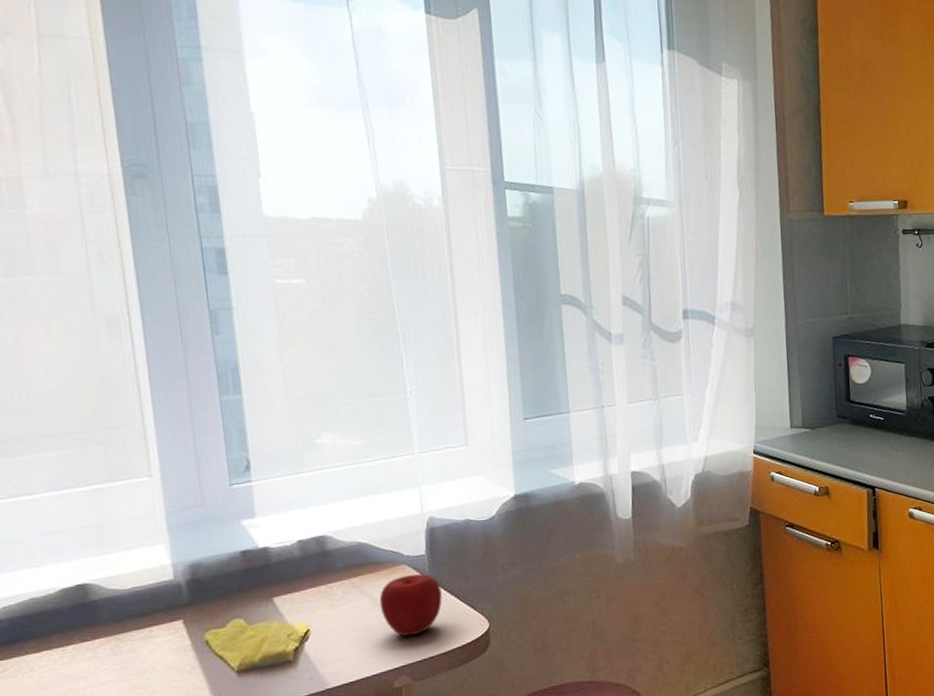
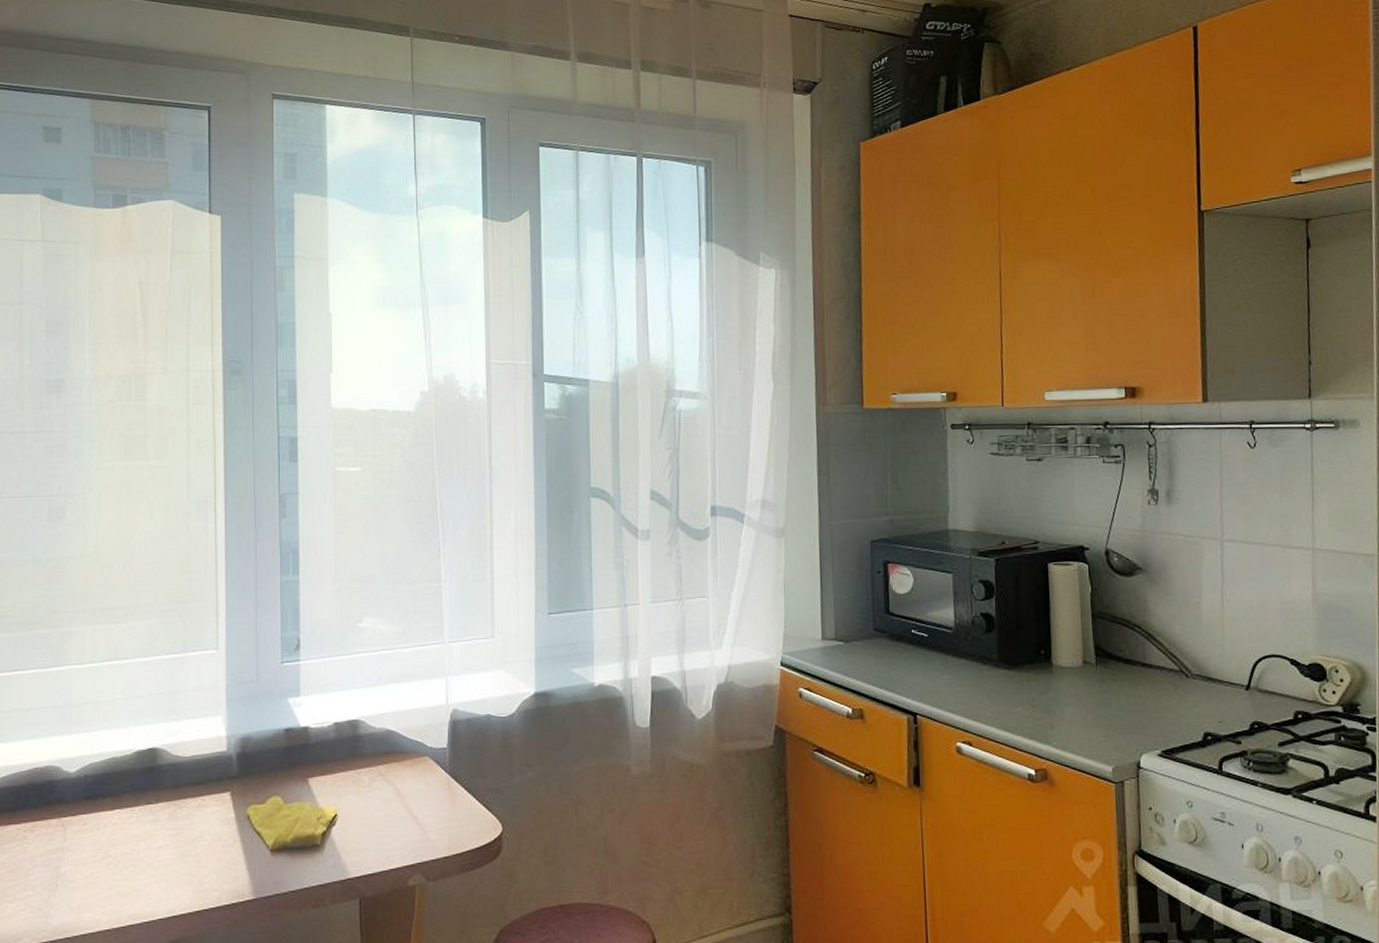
apple: present [379,573,443,637] -> none [401,767,460,832]

